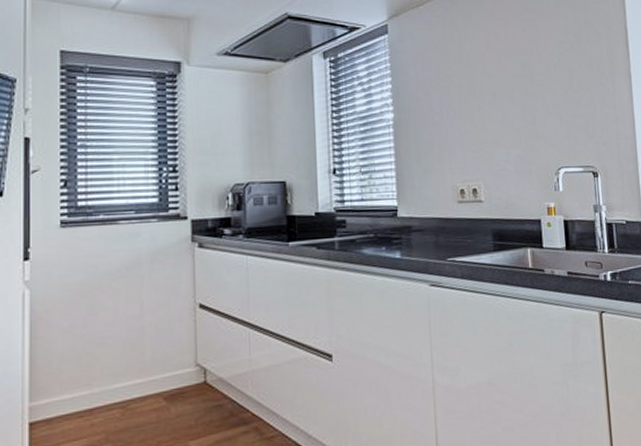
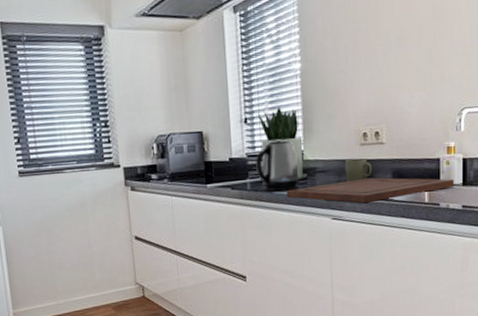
kettle: none [345,193,394,254] -> present [256,139,300,193]
planter: none [347,158,403,241] -> present [257,106,308,181]
cutting board: none [378,238,558,268] -> present [286,177,455,204]
mug: none [442,216,471,243] -> present [345,158,372,182]

